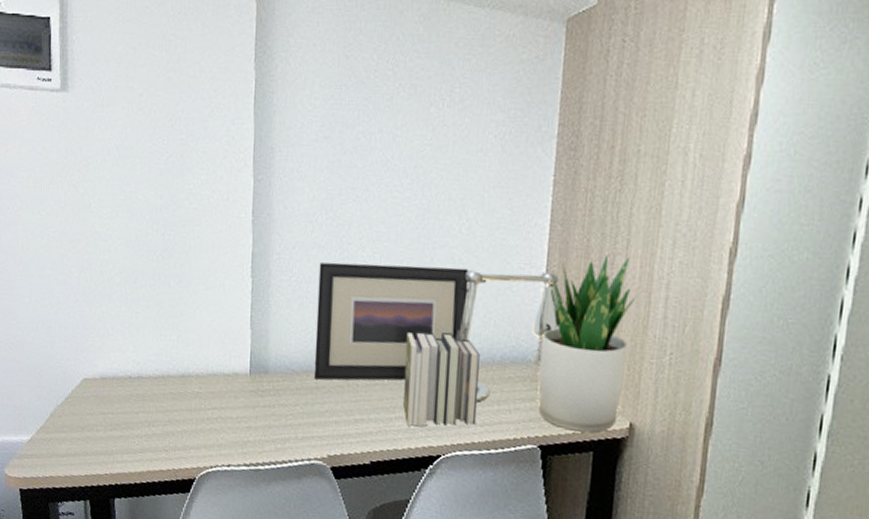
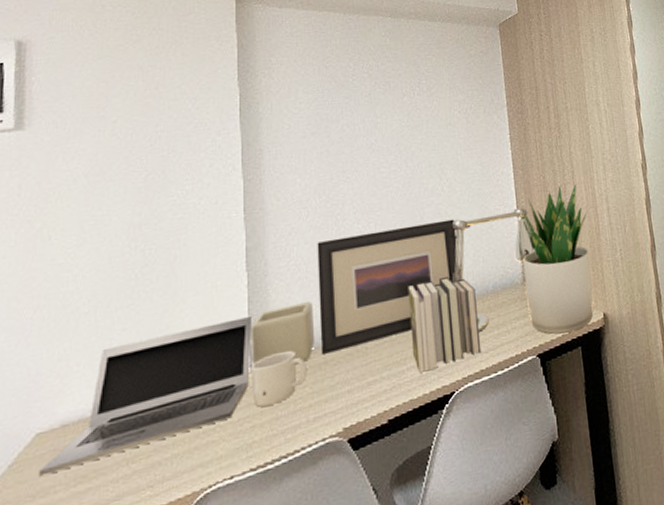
laptop: none [86,320,254,415] -> present [39,316,253,477]
mug: none [249,365,300,414] -> present [250,350,307,408]
desk organizer: none [251,321,310,381] -> present [251,302,316,365]

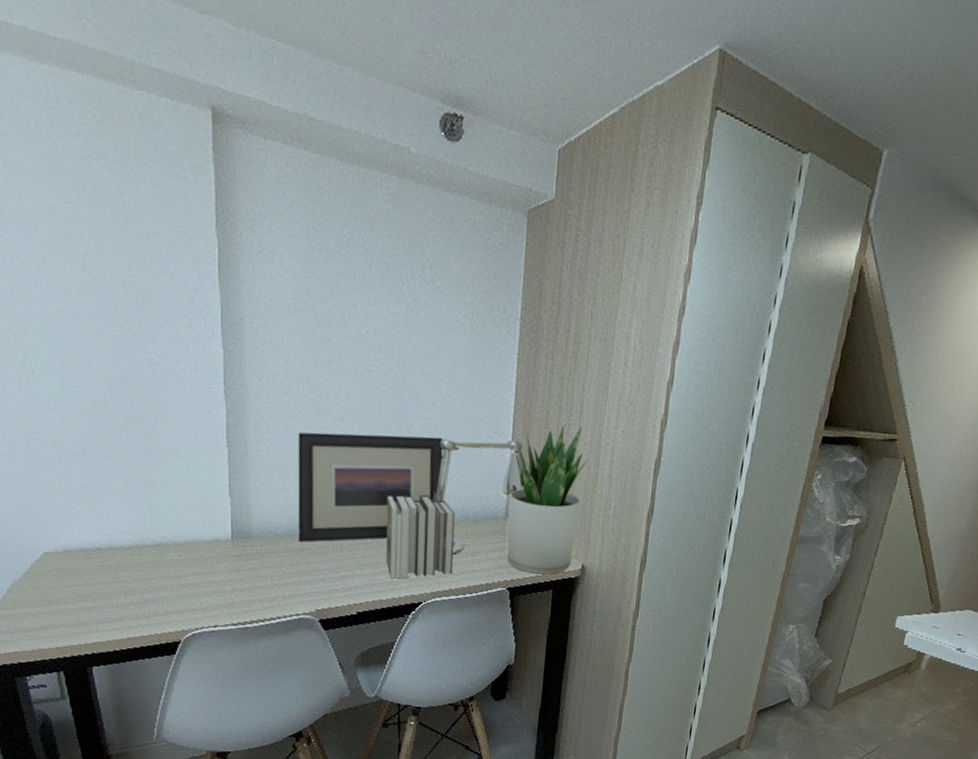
laptop: present [39,316,253,477] -> none [50,491,233,588]
mug: present [250,350,307,408] -> none [231,530,284,576]
desk organizer: present [251,302,316,365] -> none [232,489,293,545]

